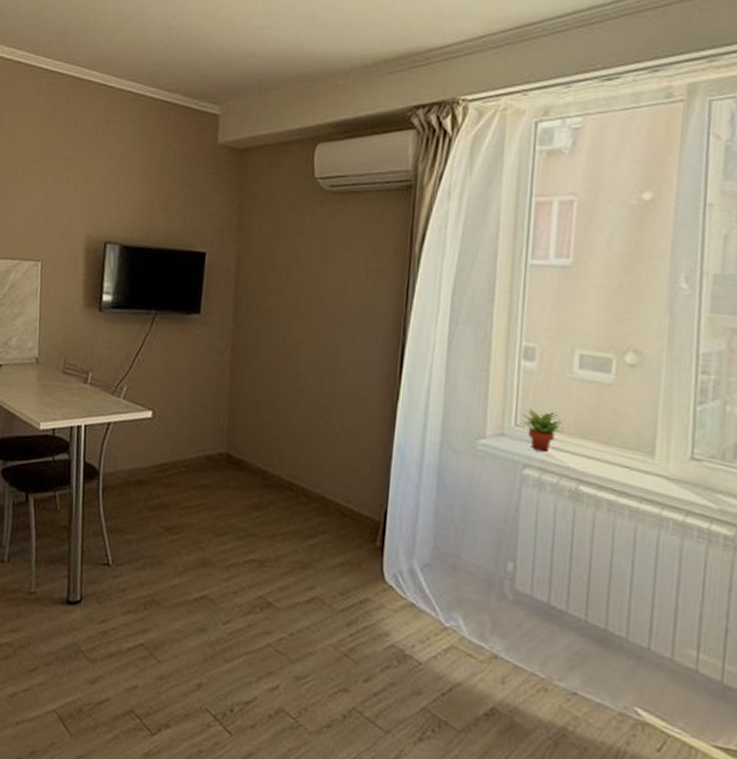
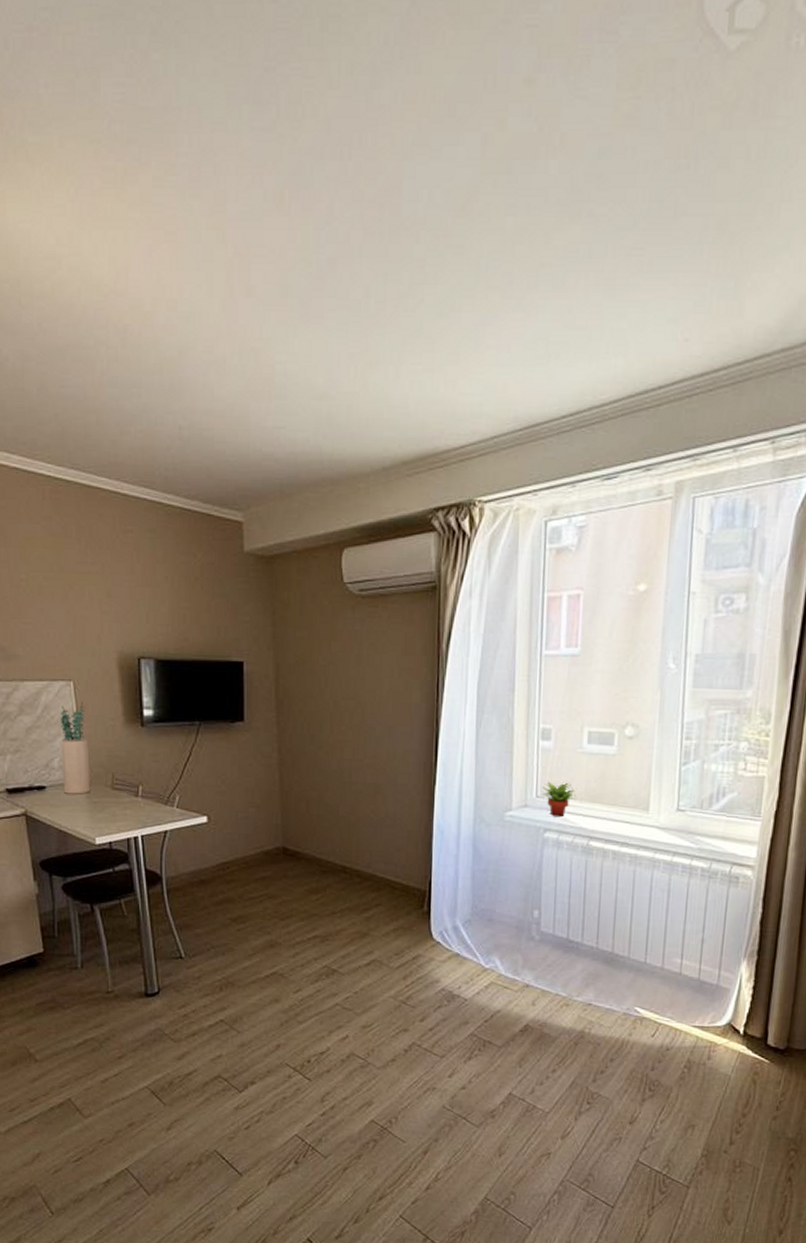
vase: none [17,282,48,377] -> present [60,701,91,796]

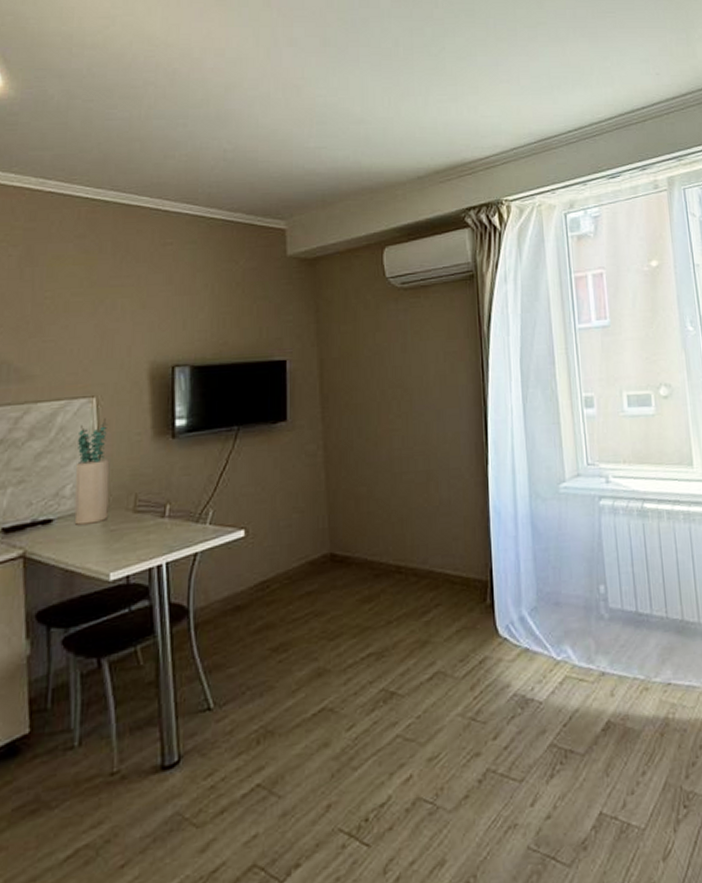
succulent plant: present [540,780,577,818] -> none [590,445,625,483]

